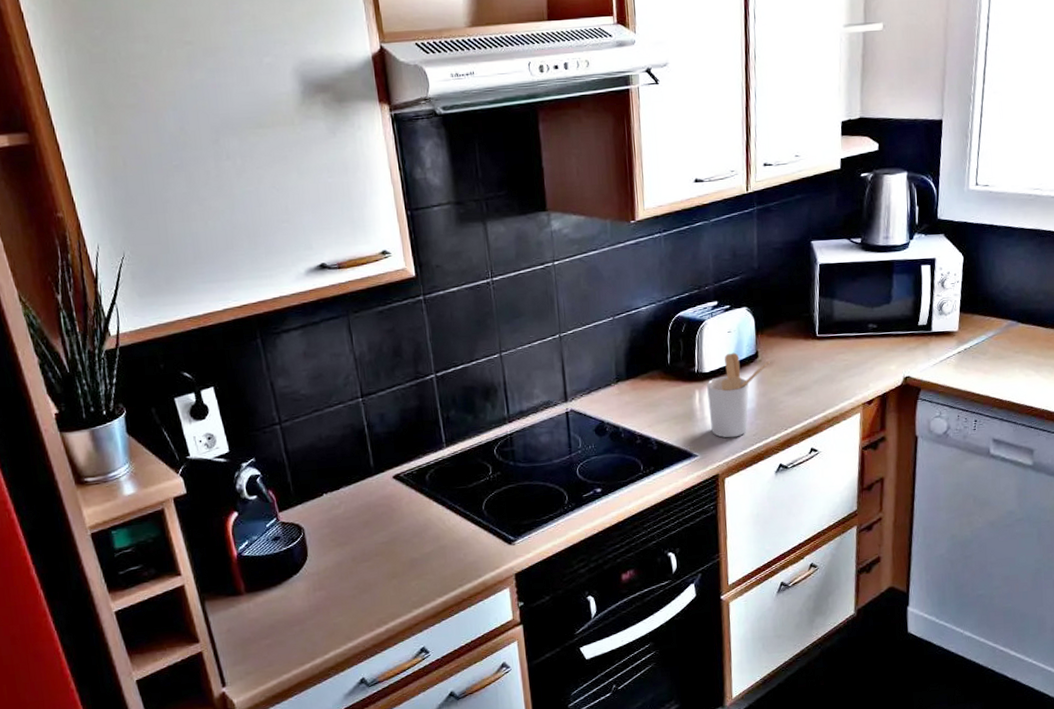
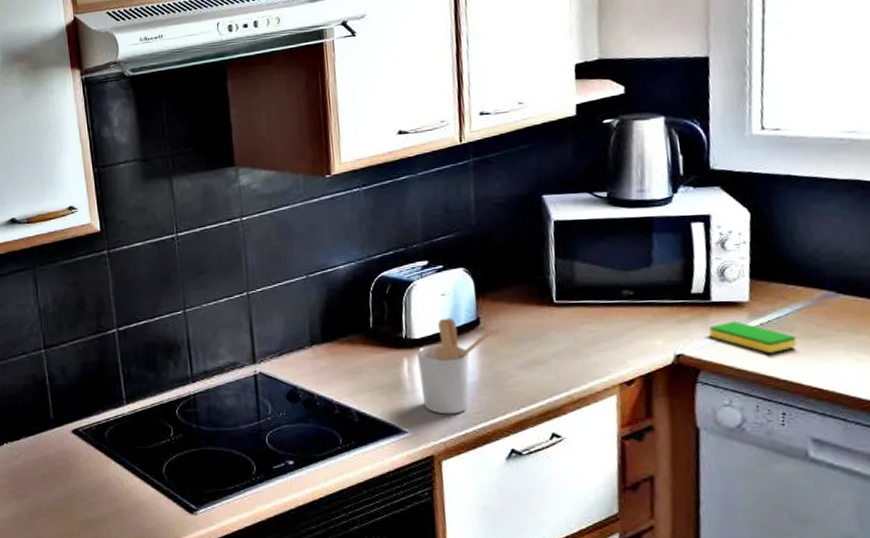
dish sponge: none [929,347,989,373] -> present [709,320,797,353]

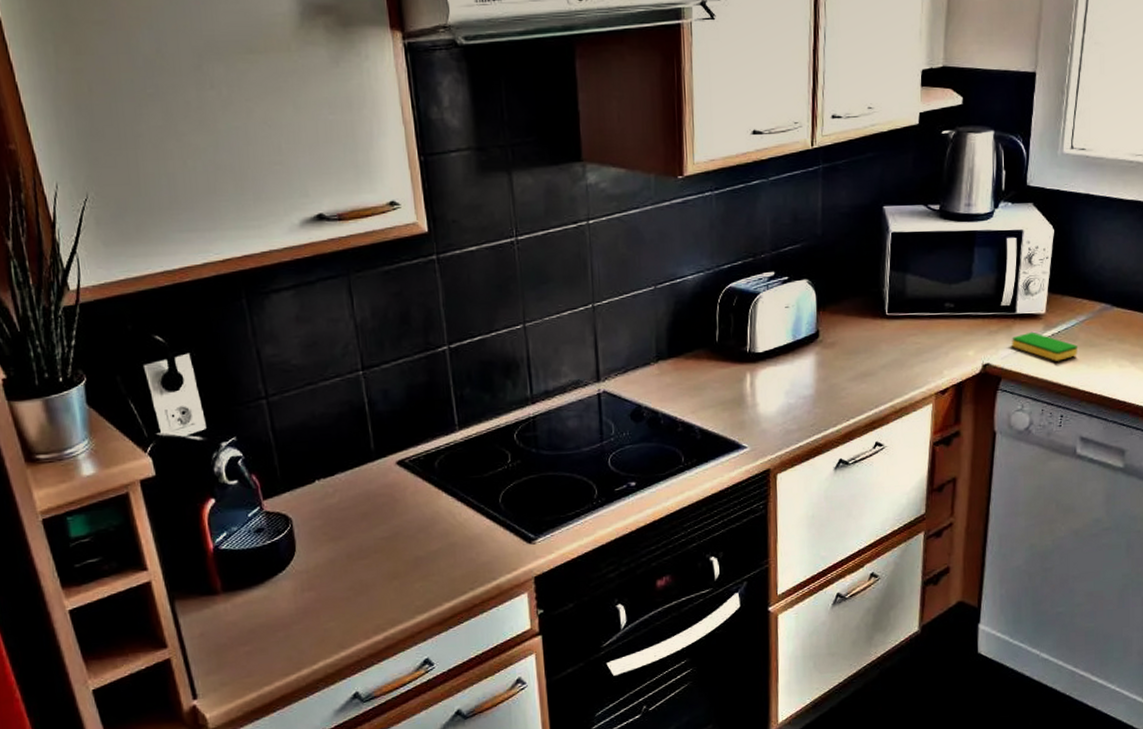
utensil holder: present [417,317,495,415] -> none [760,330,832,428]

